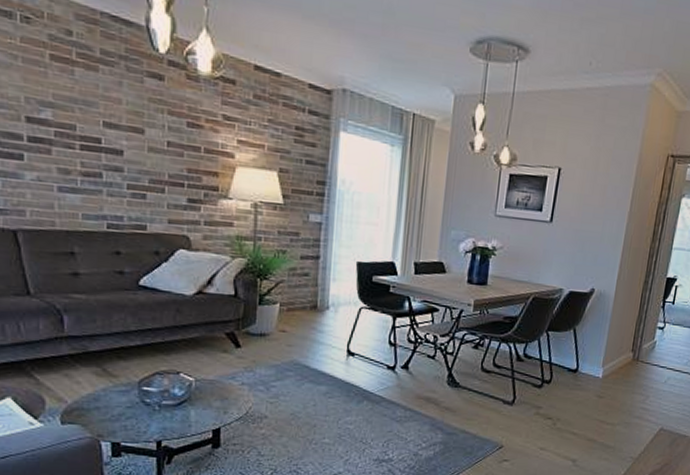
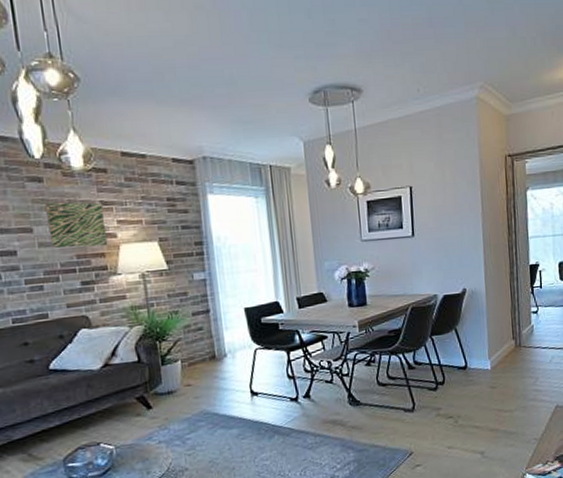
wall art: none [161,104,225,164] -> present [45,202,108,248]

